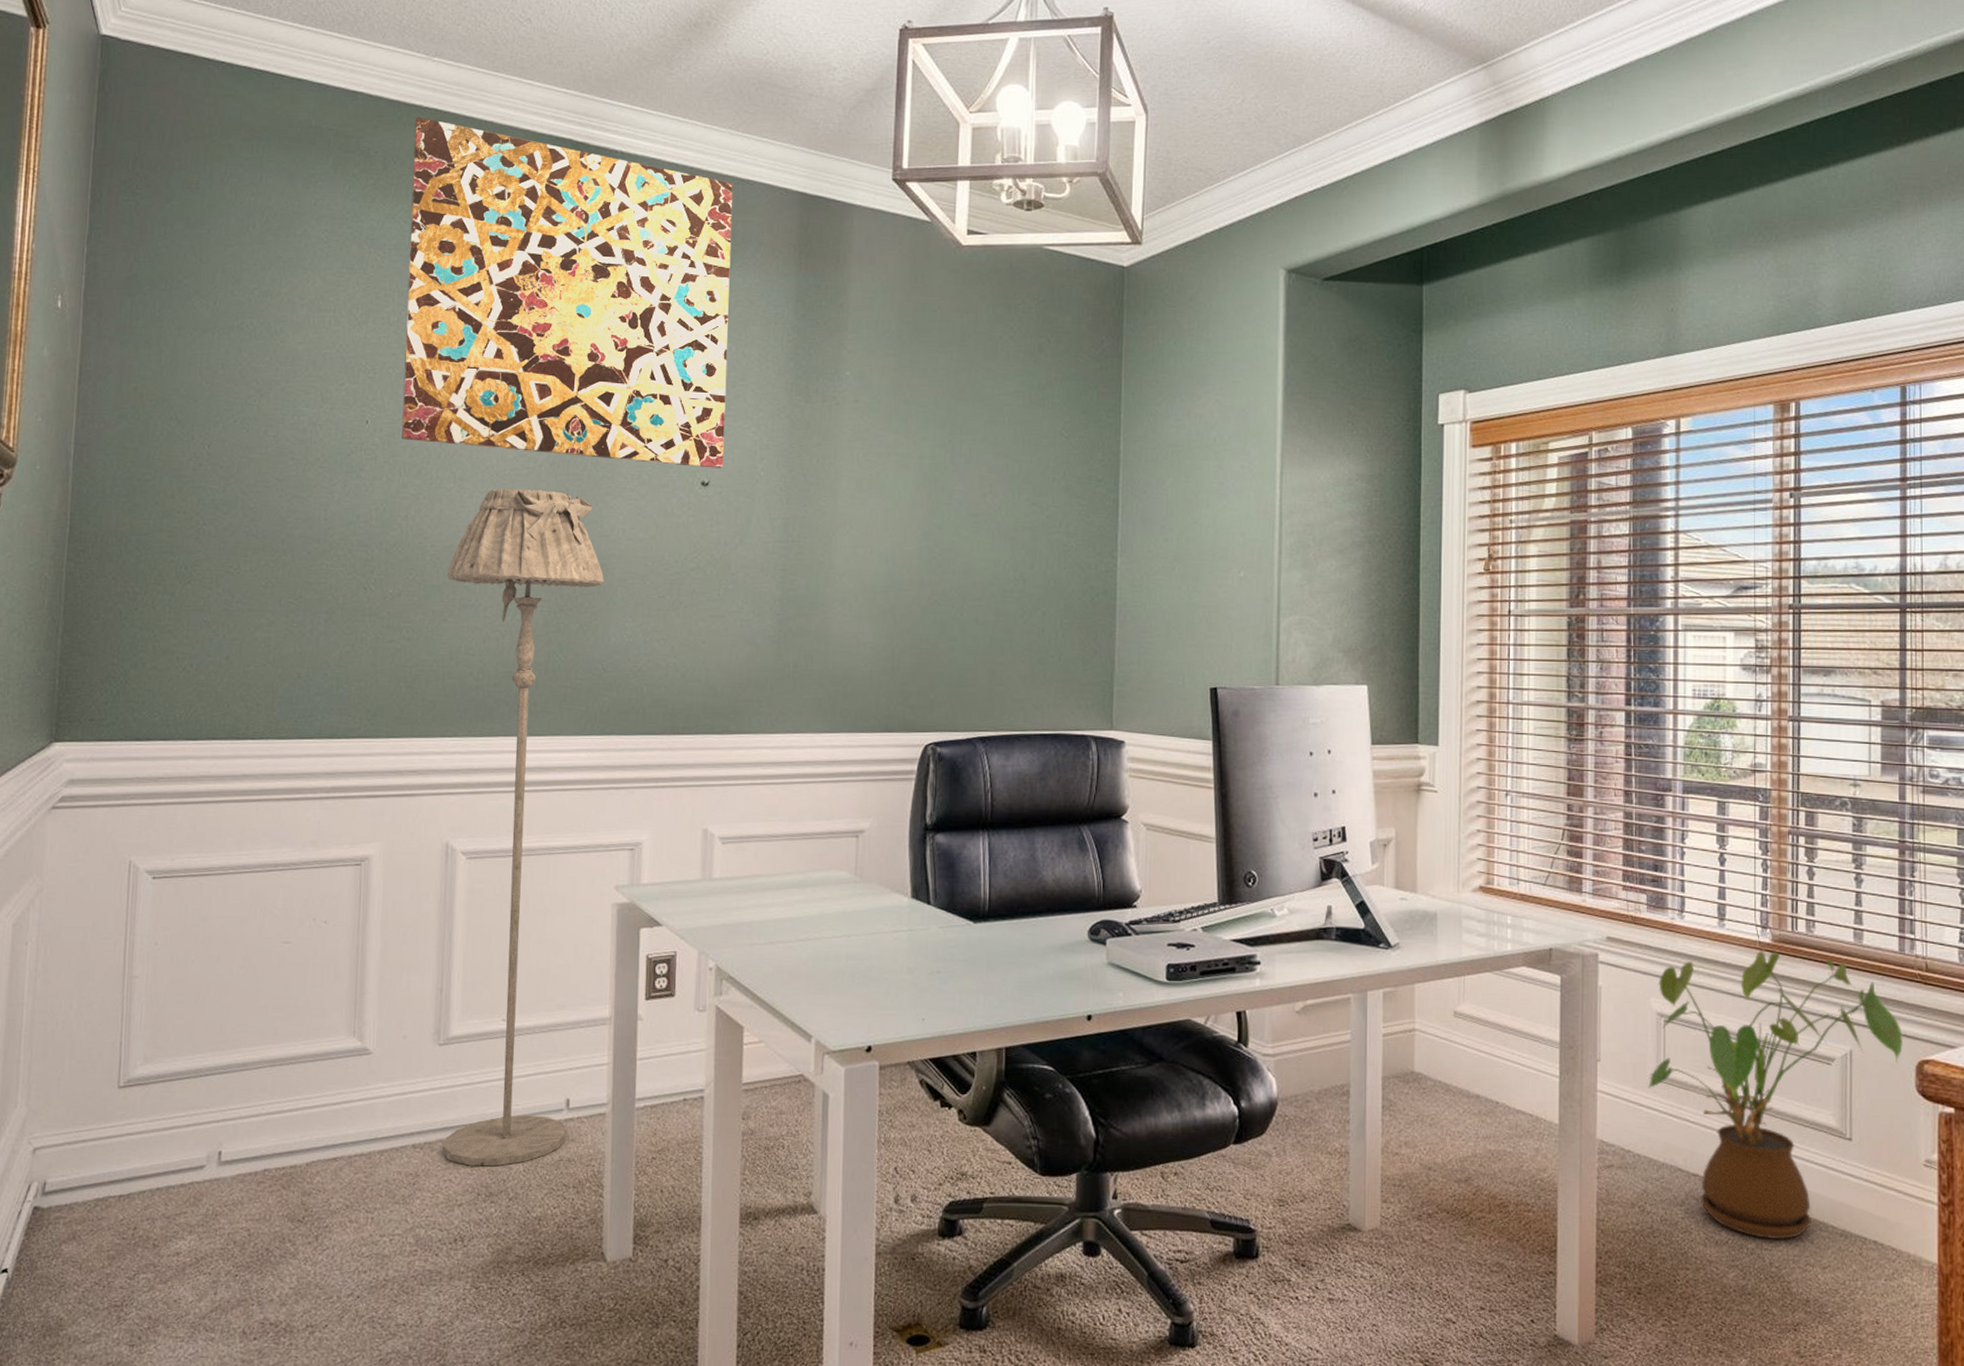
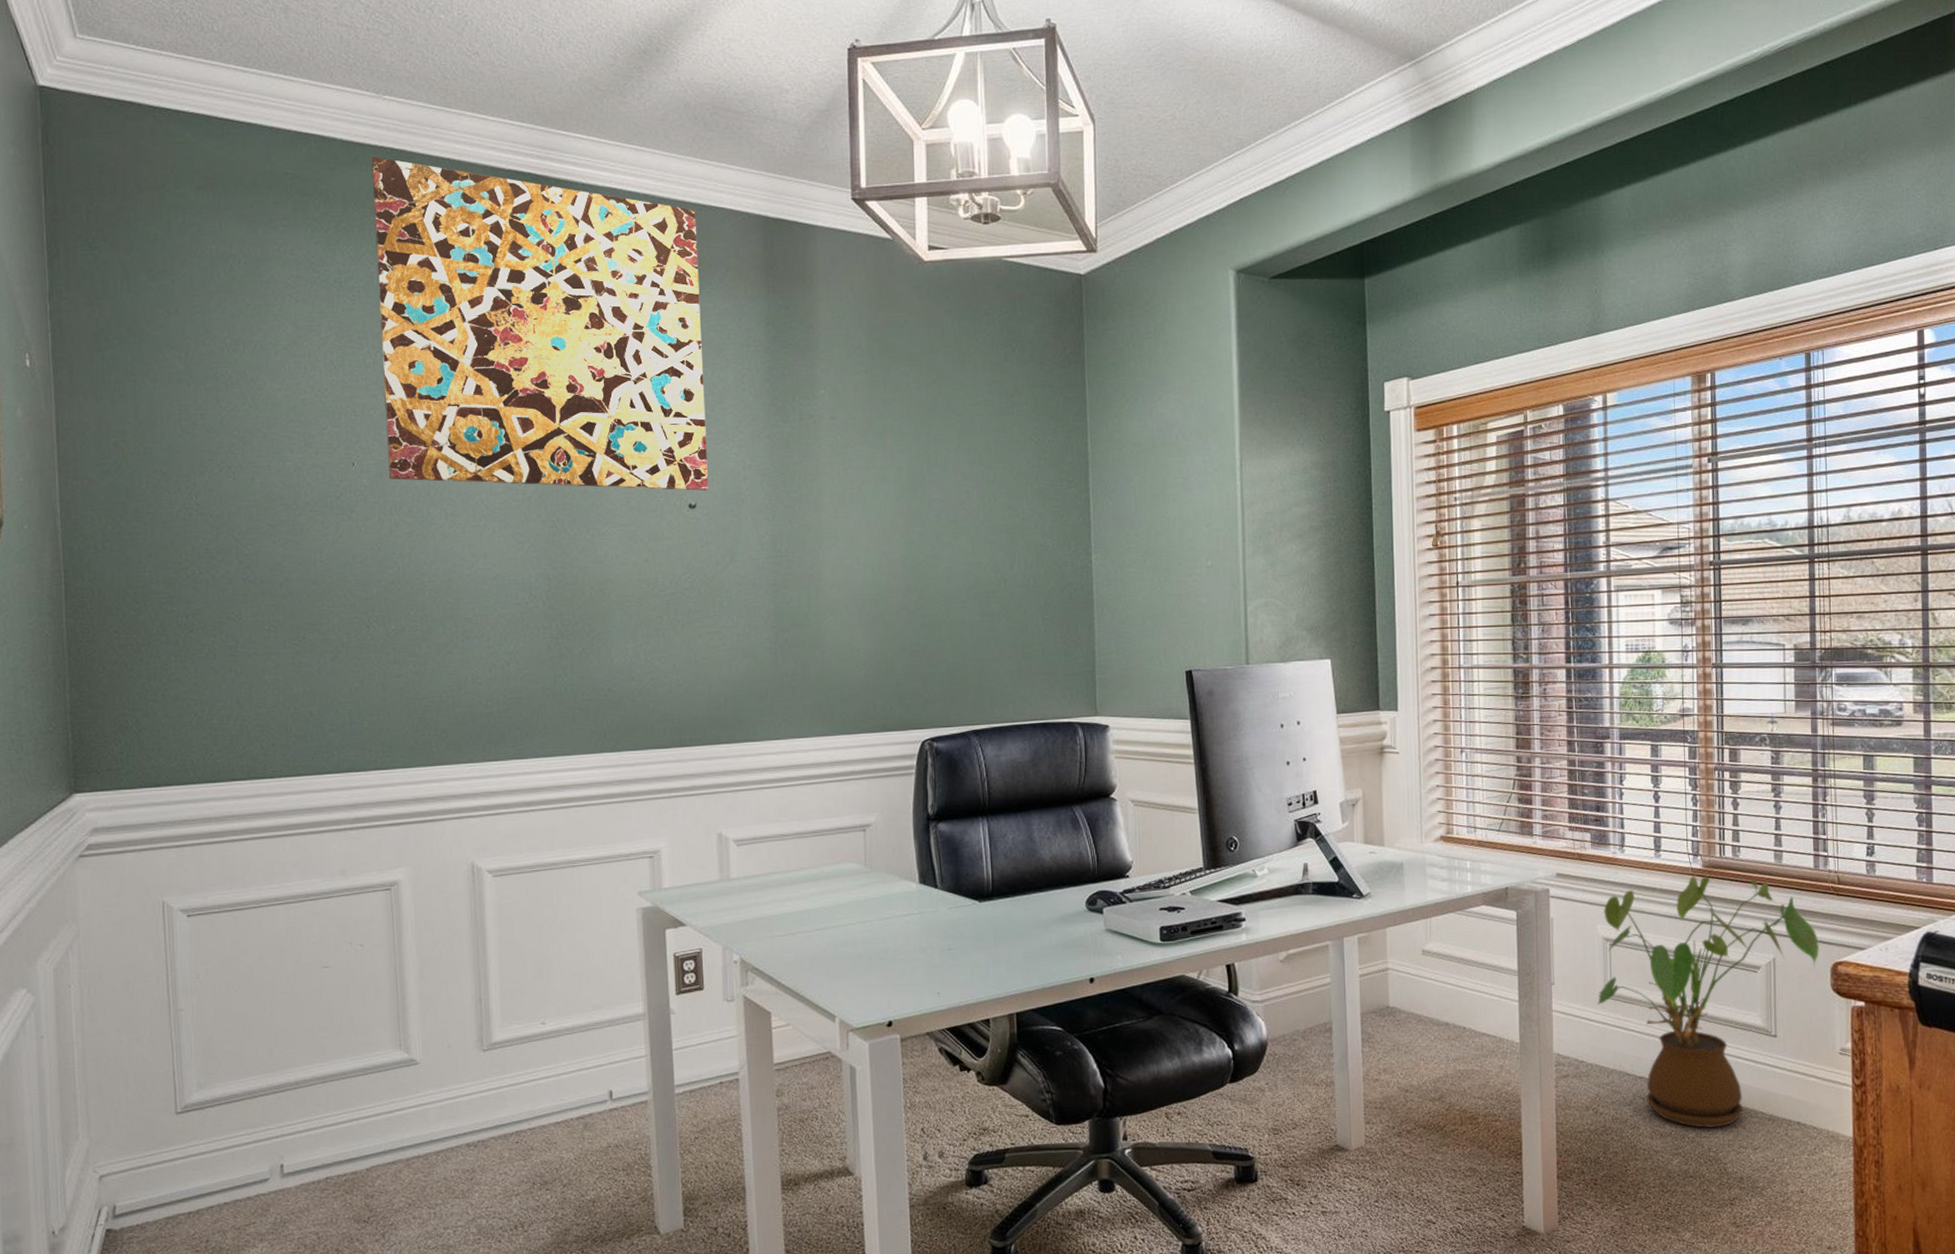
floor lamp: present [442,488,604,1167] -> none [447,521,613,1159]

